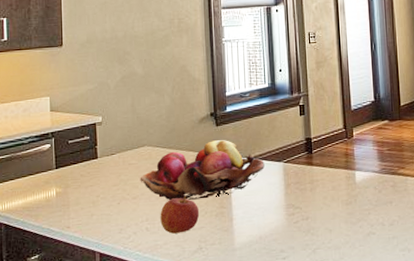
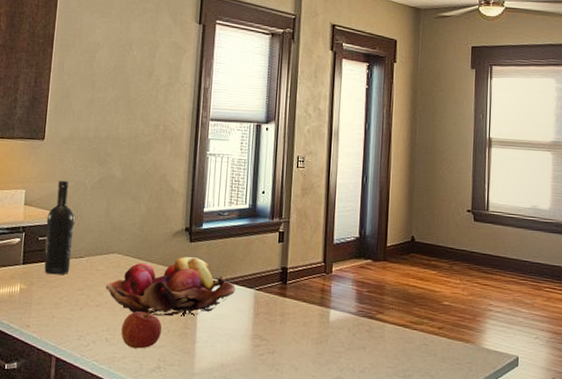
wine bottle: none [74,83,103,175] -> present [44,181,75,275]

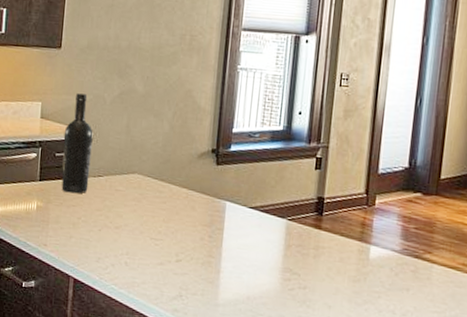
fruit basket: present [105,257,235,317] -> none [125,180,265,244]
apple: present [121,311,162,349] -> none [141,236,184,276]

